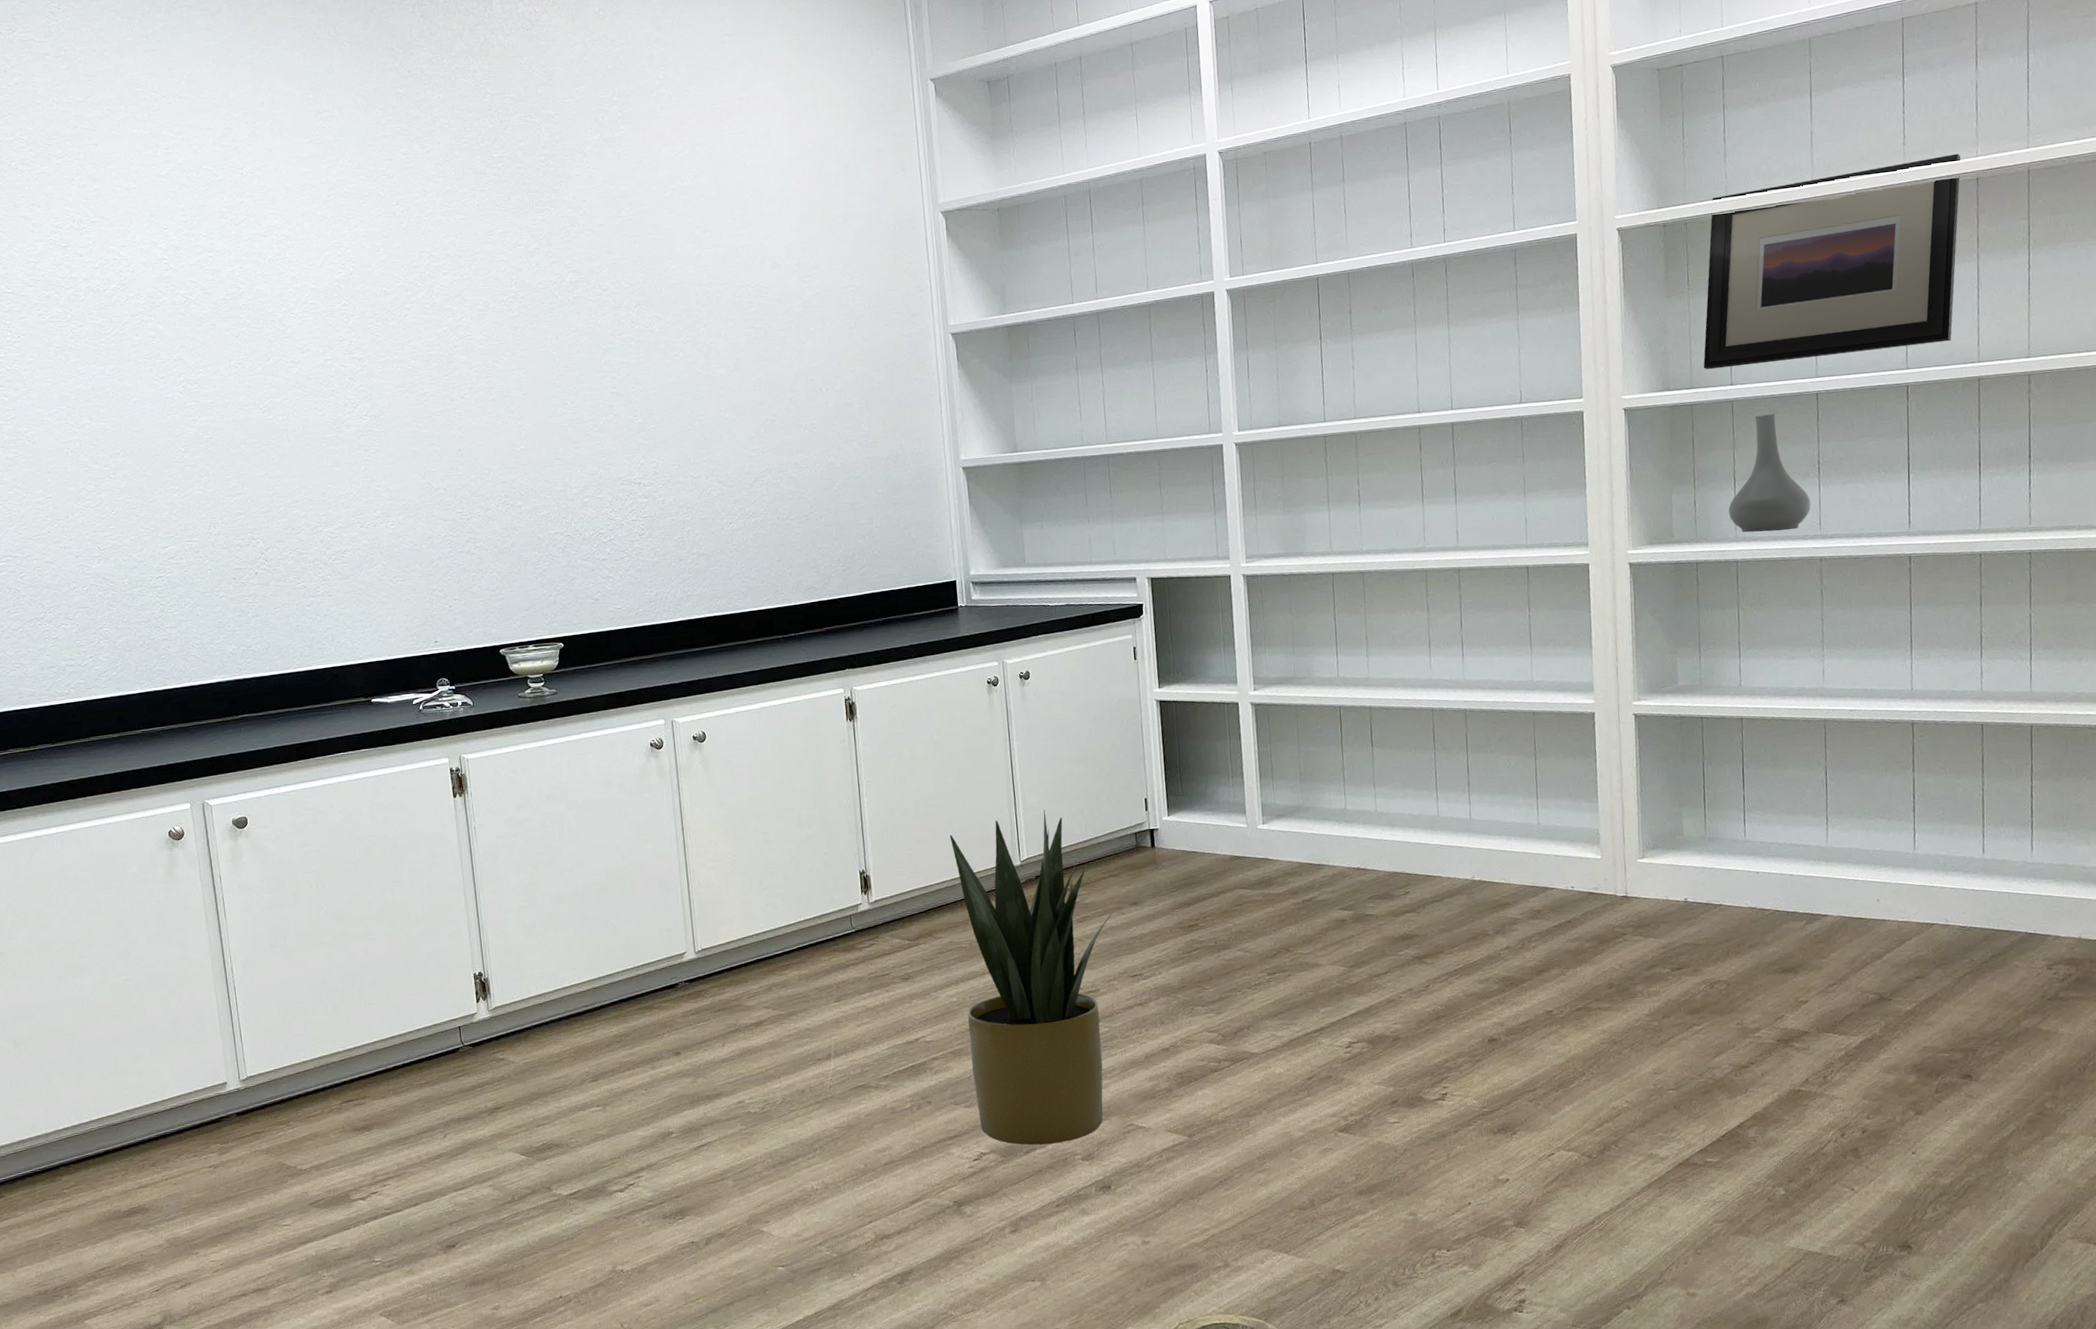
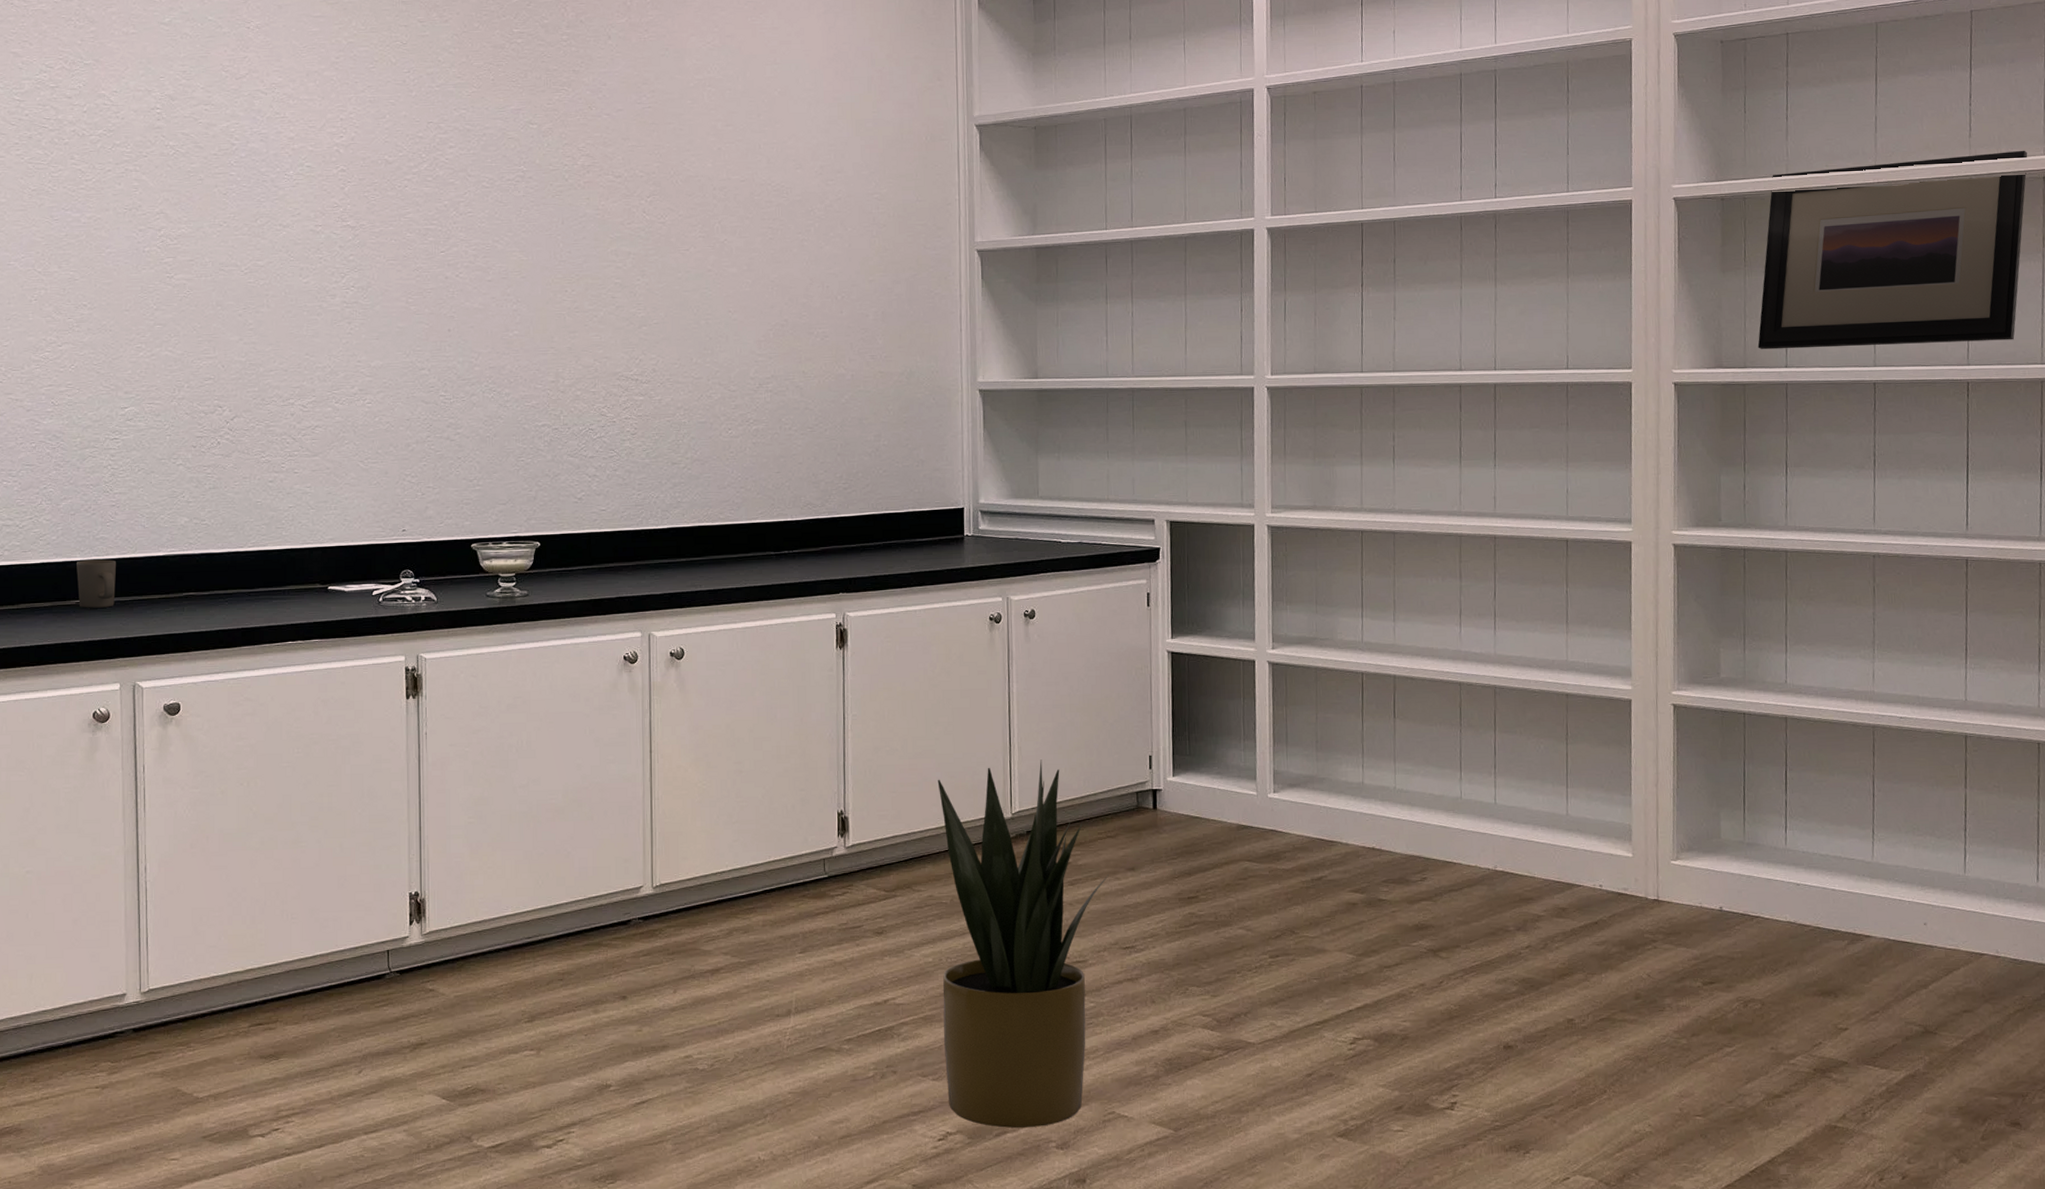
mug: none [138,689,177,736] -> present [76,559,117,608]
decorative vase: present [1728,414,1811,533] -> none [1778,400,1865,523]

